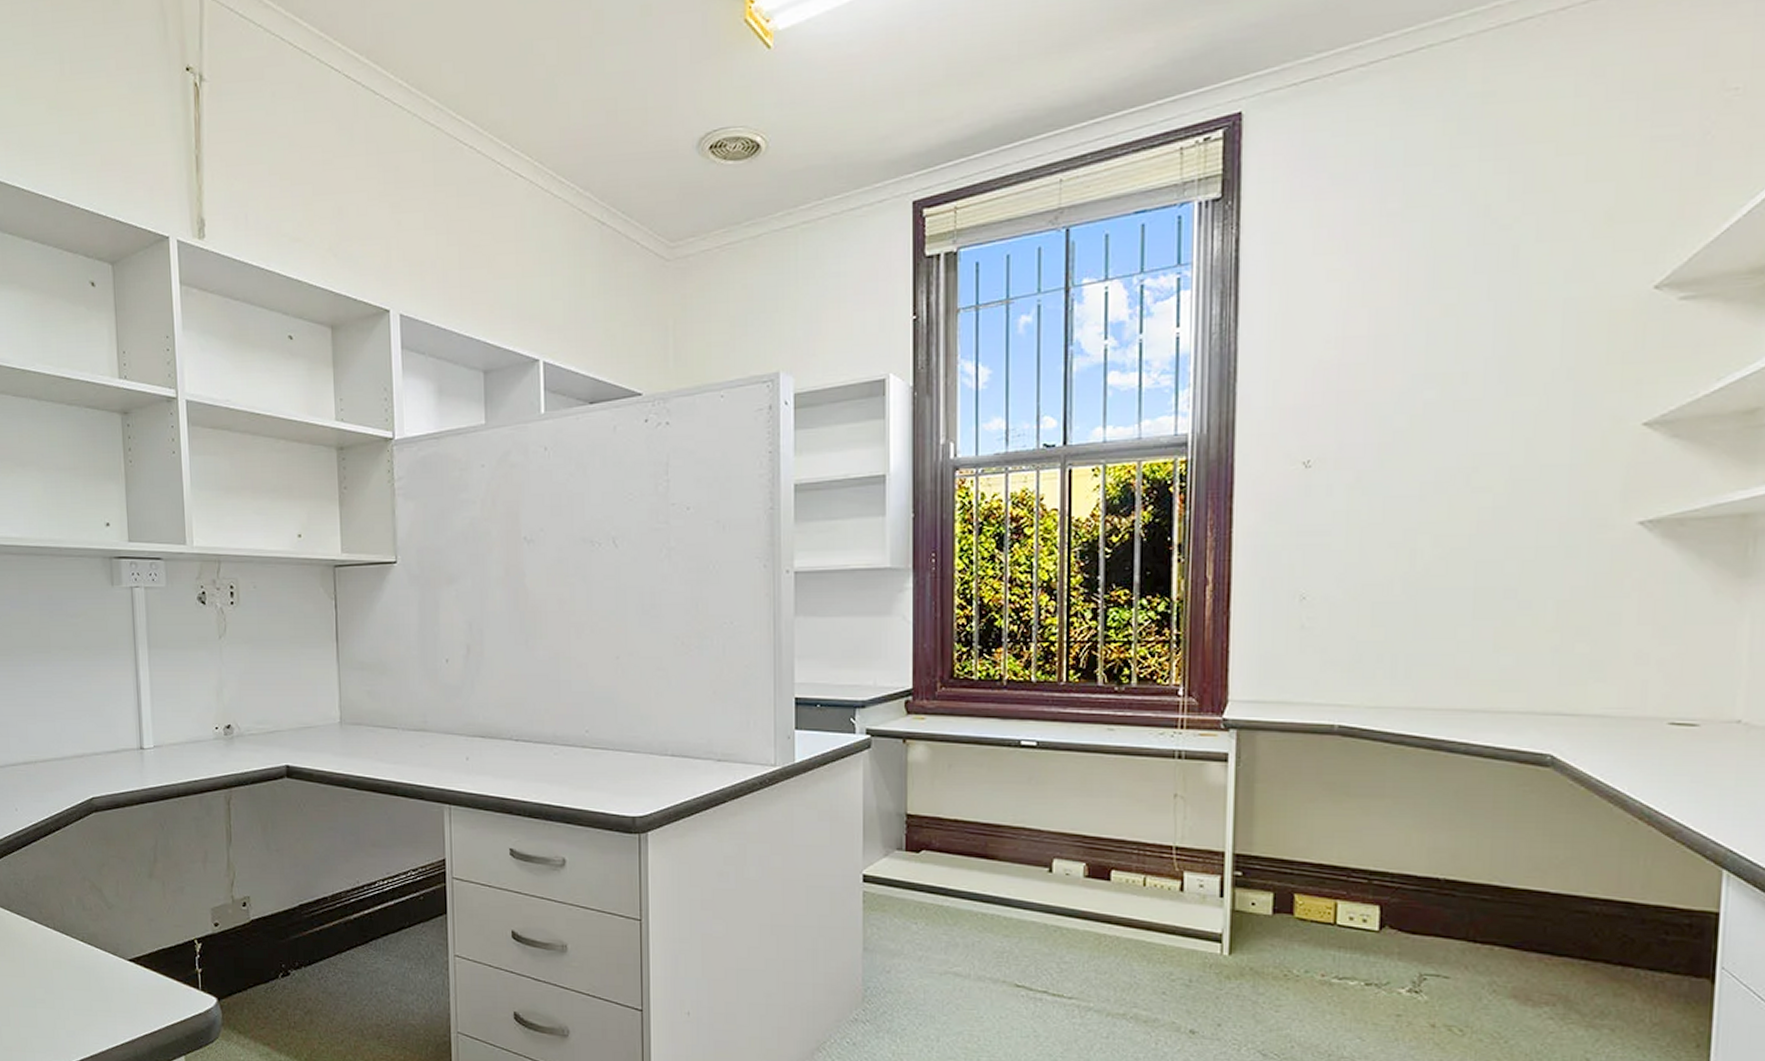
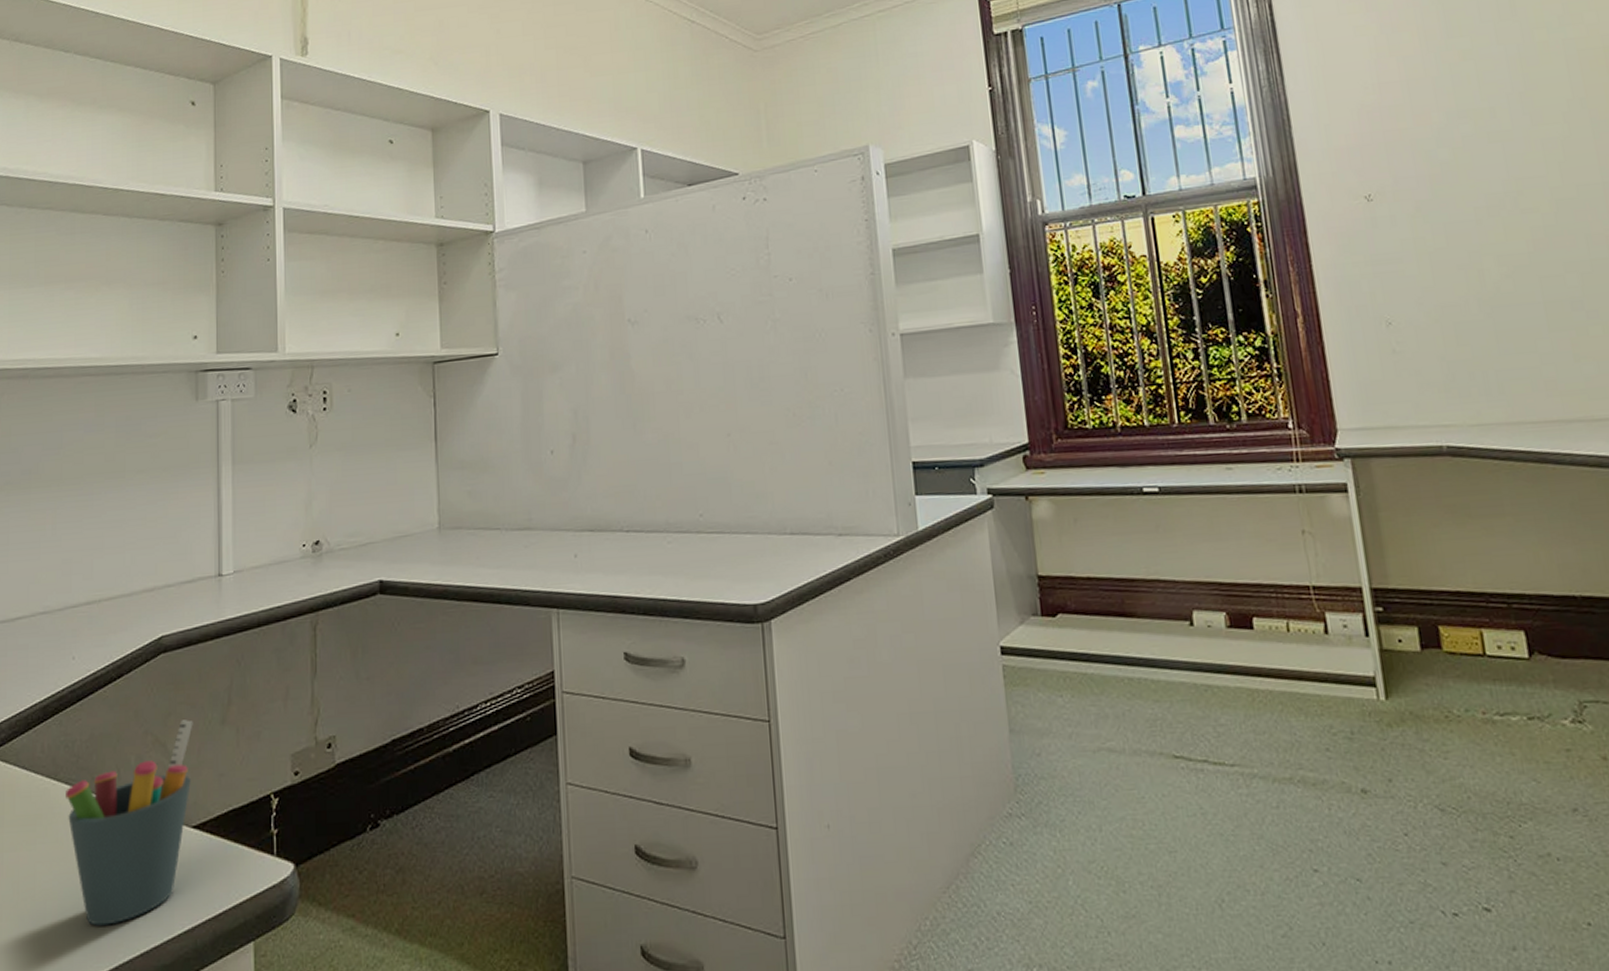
pen holder: none [18,871,125,1031] -> present [66,720,193,926]

